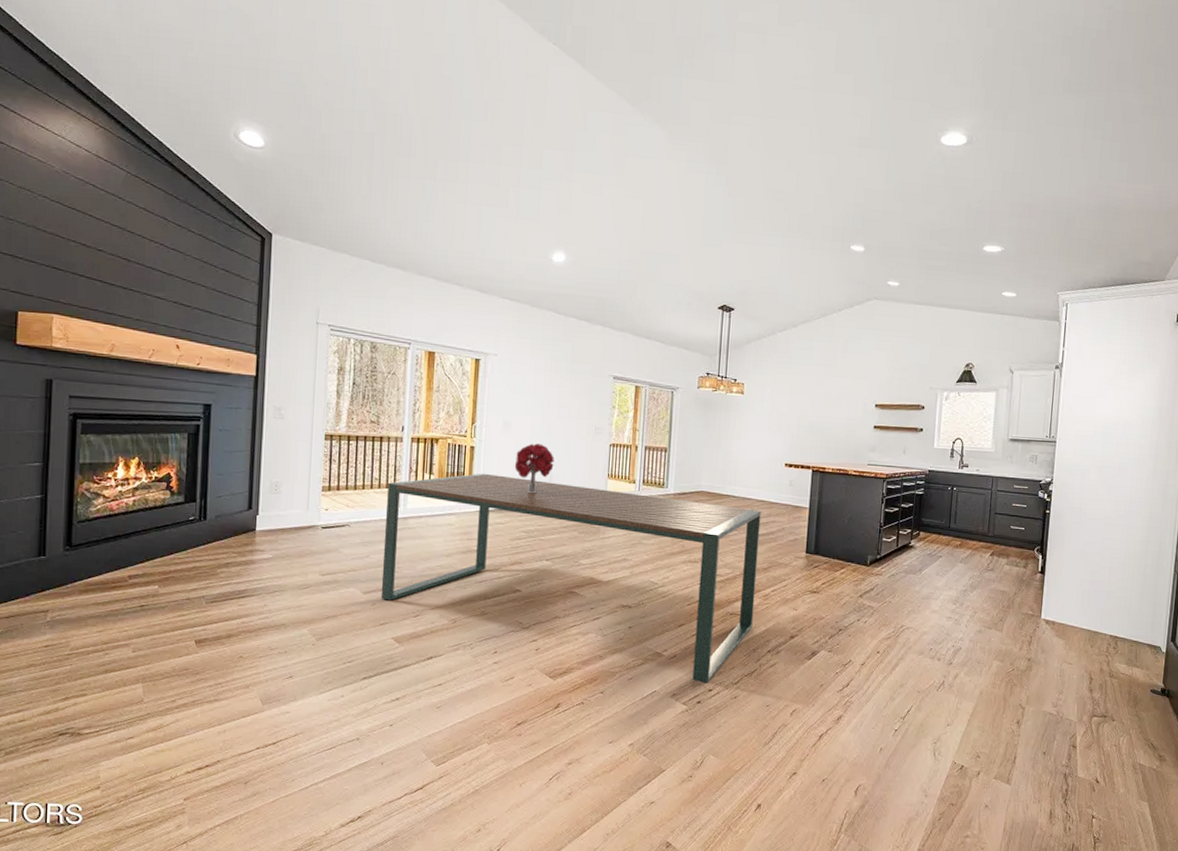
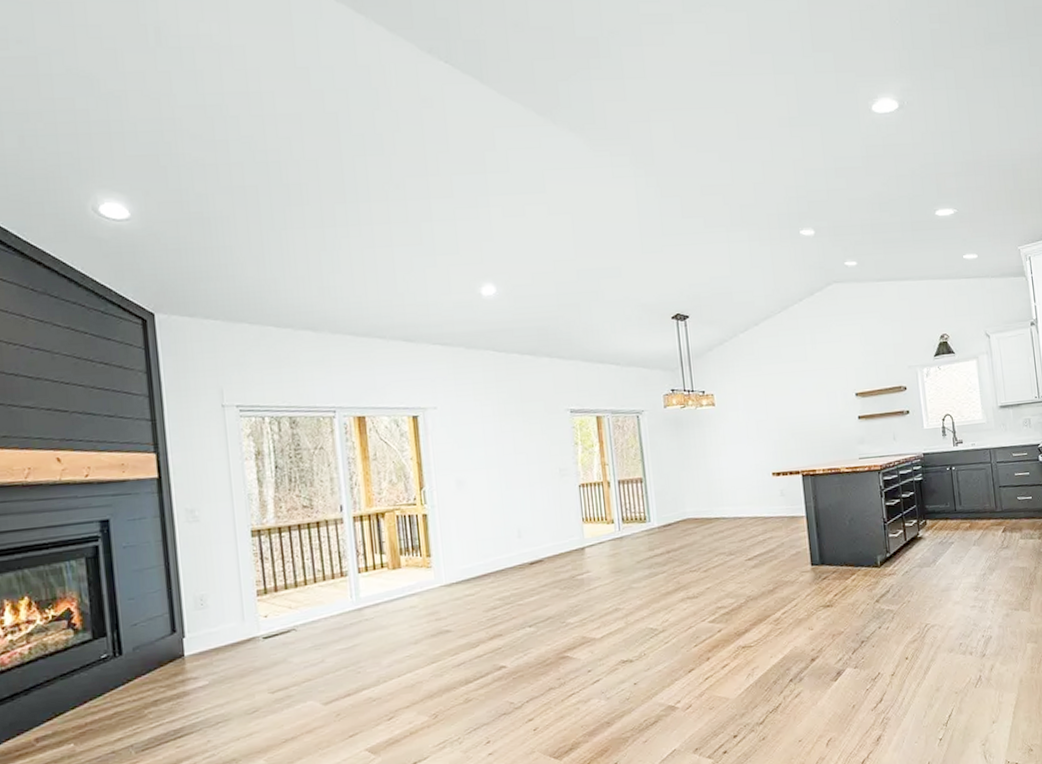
dining table: present [381,473,761,683] -> none [334,528,769,730]
bouquet: present [514,443,554,494] -> none [475,498,521,556]

